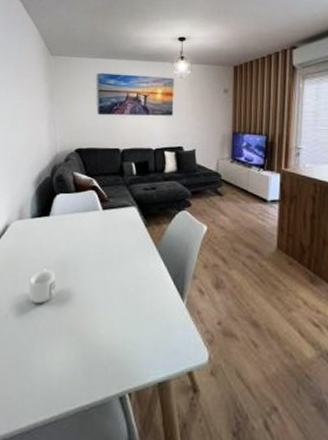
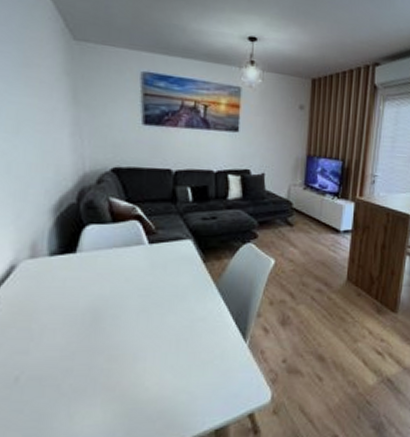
mug: present [28,268,56,303] -> none [47,317,87,359]

